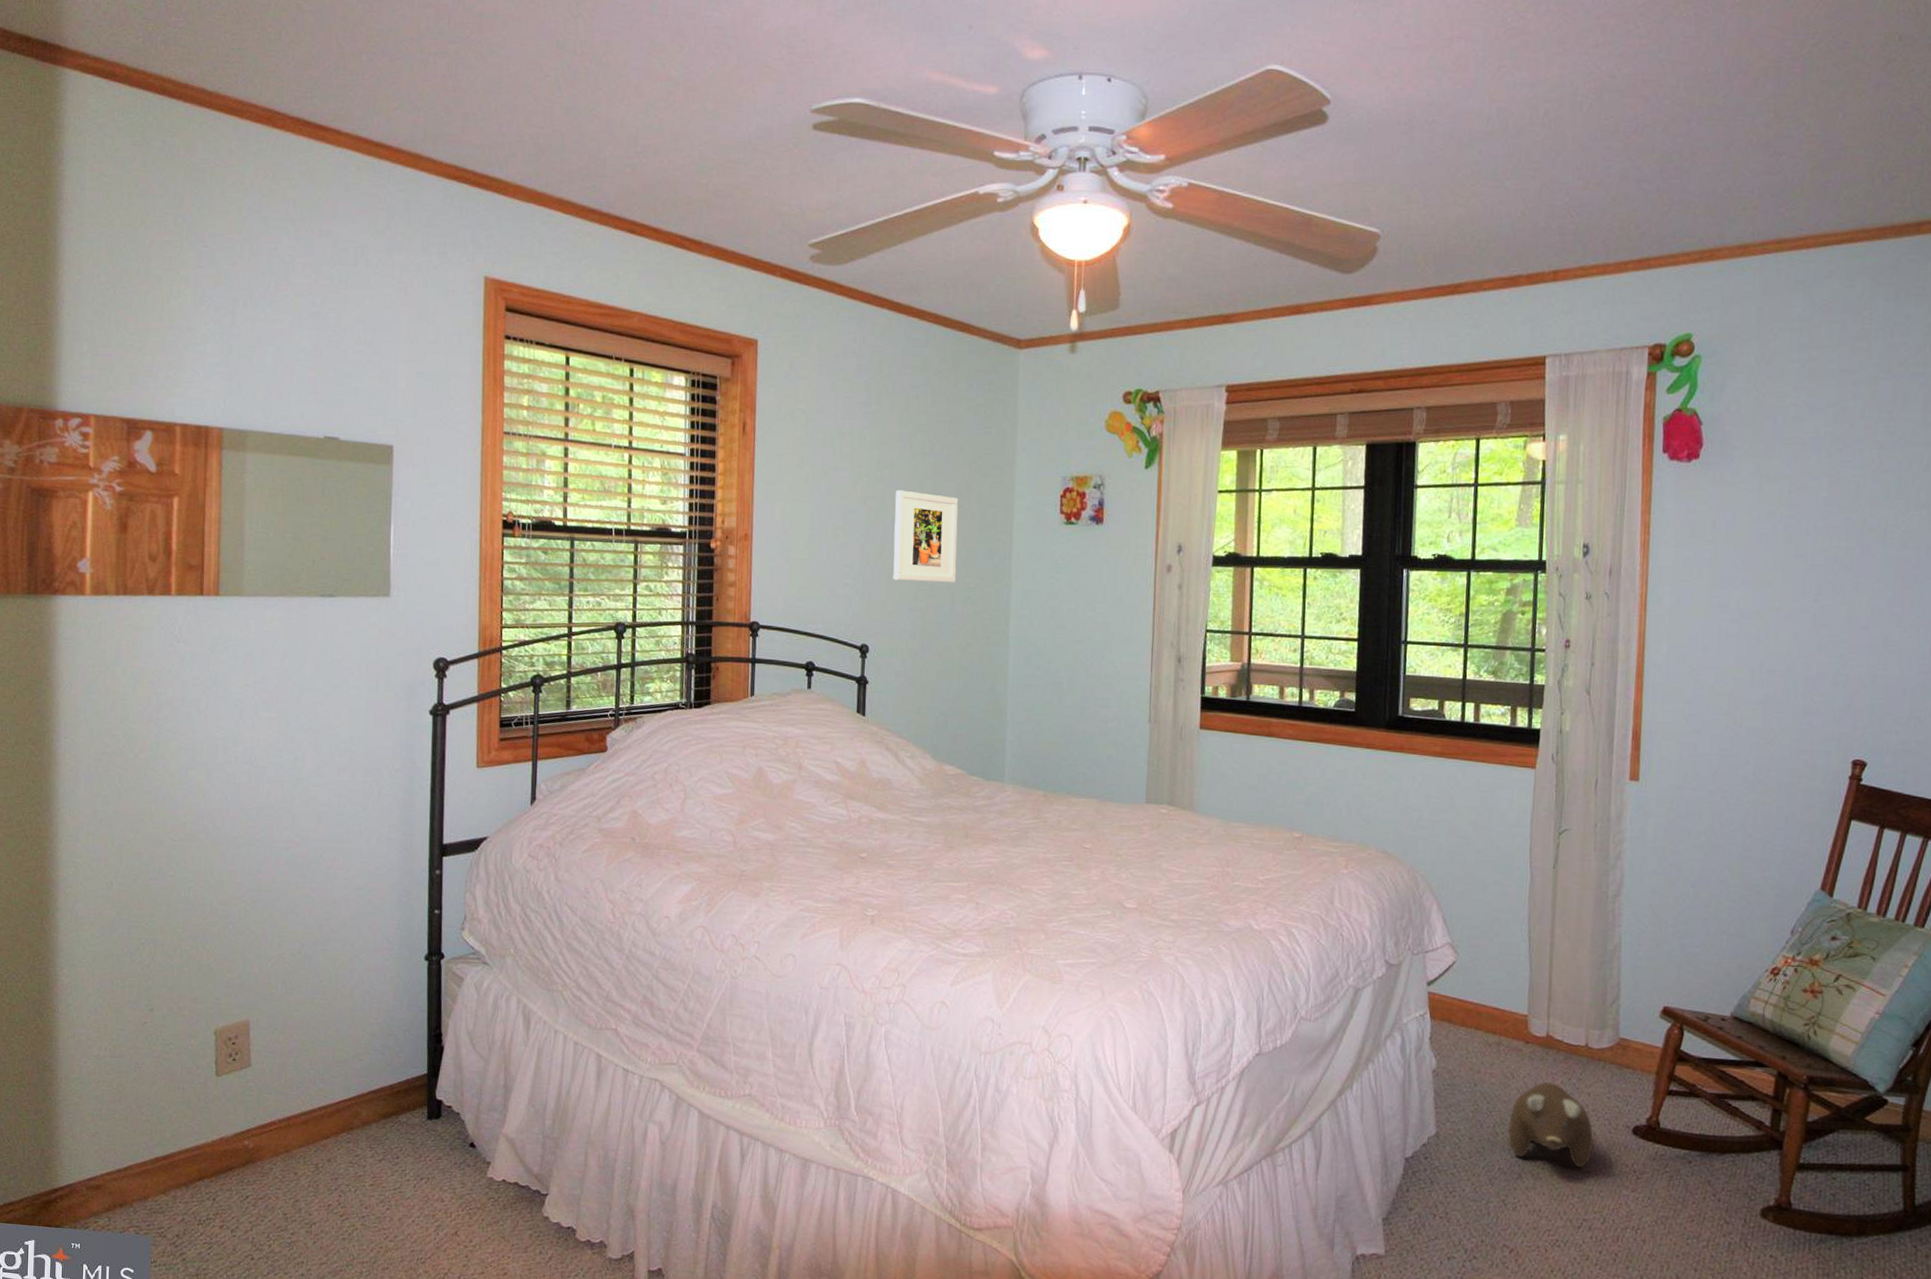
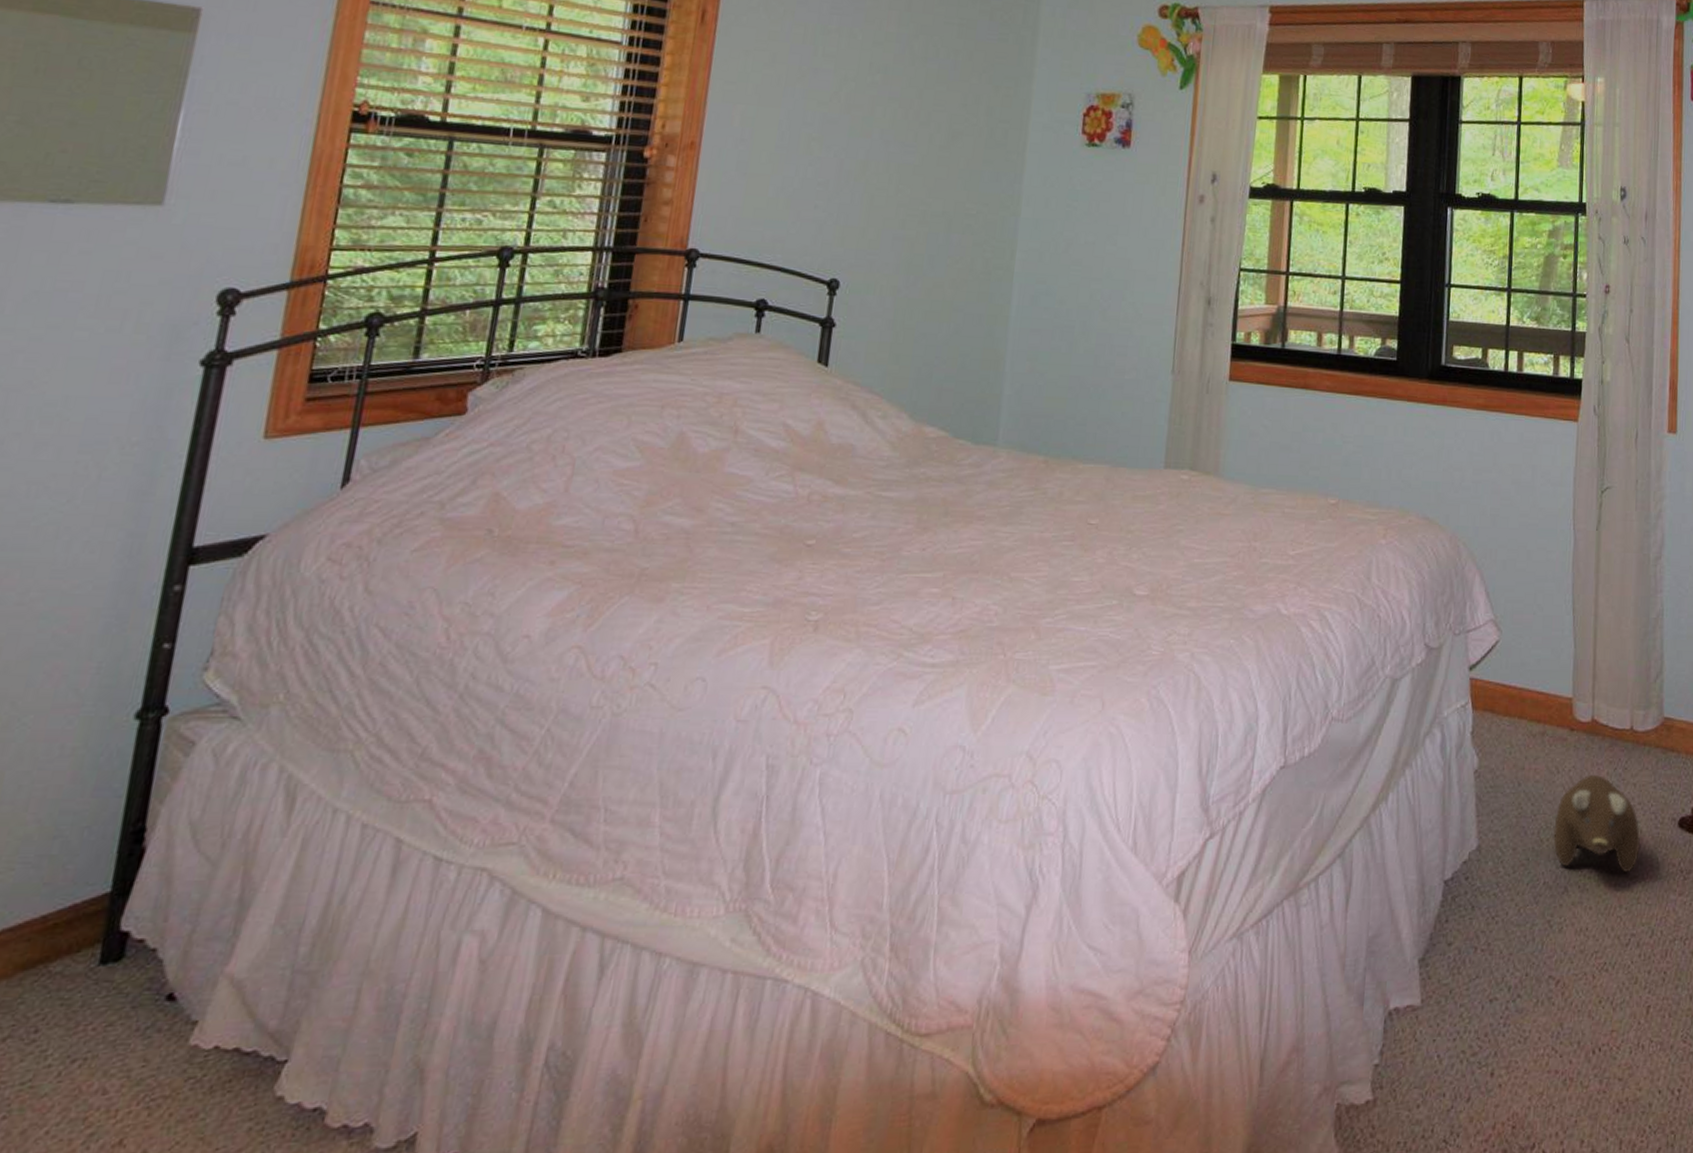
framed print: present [893,490,959,583] -> none [877,98,963,209]

